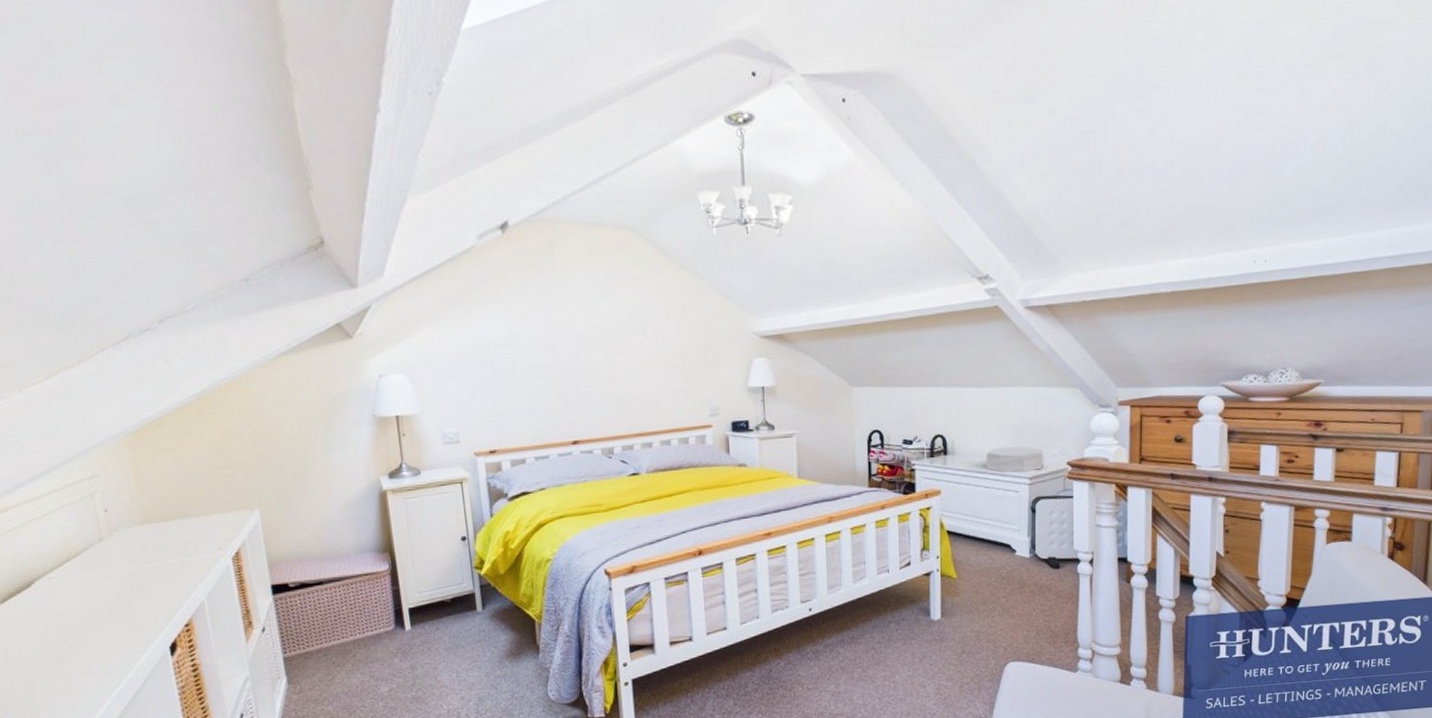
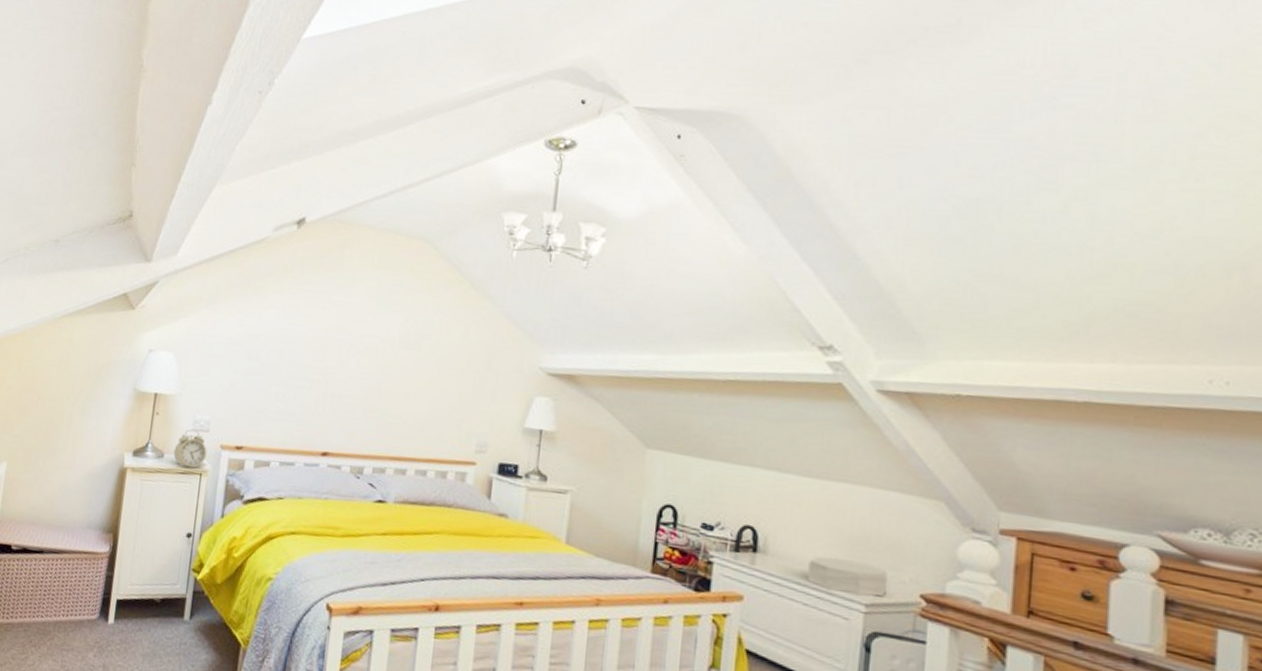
alarm clock: none [429,443,463,481] -> present [173,429,207,469]

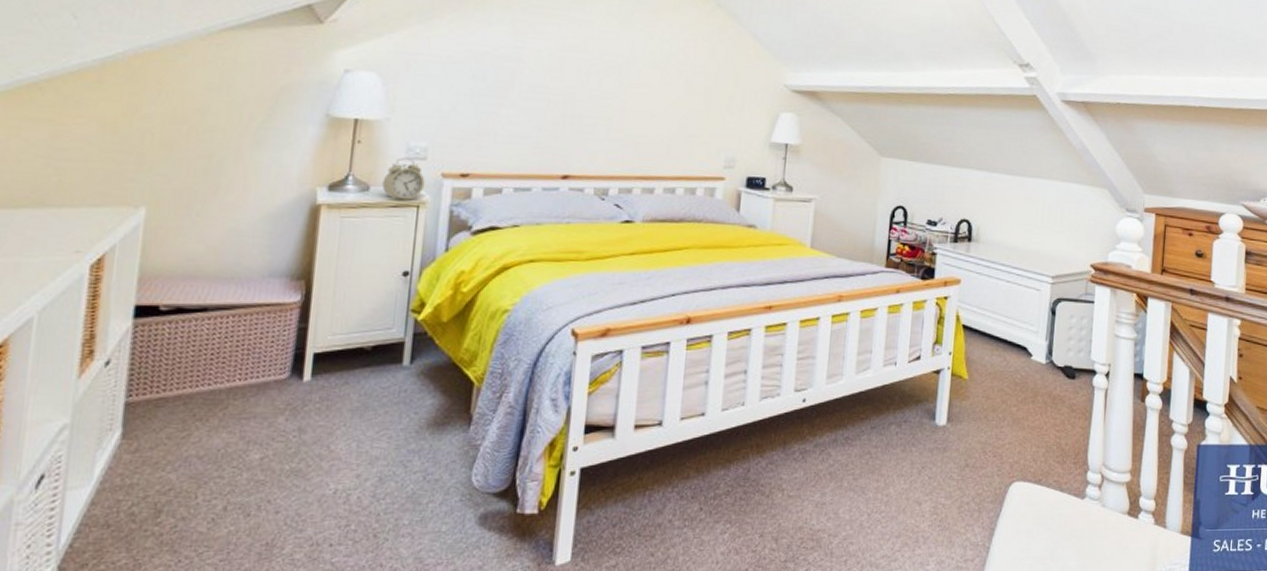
decorative box: present [807,556,888,597] -> none [1010,240,1068,270]

